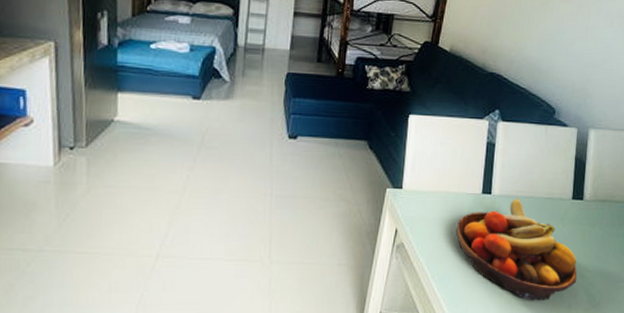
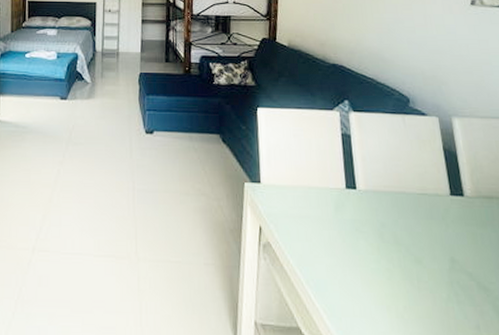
fruit bowl: present [456,198,578,301] -> none [323,193,480,318]

